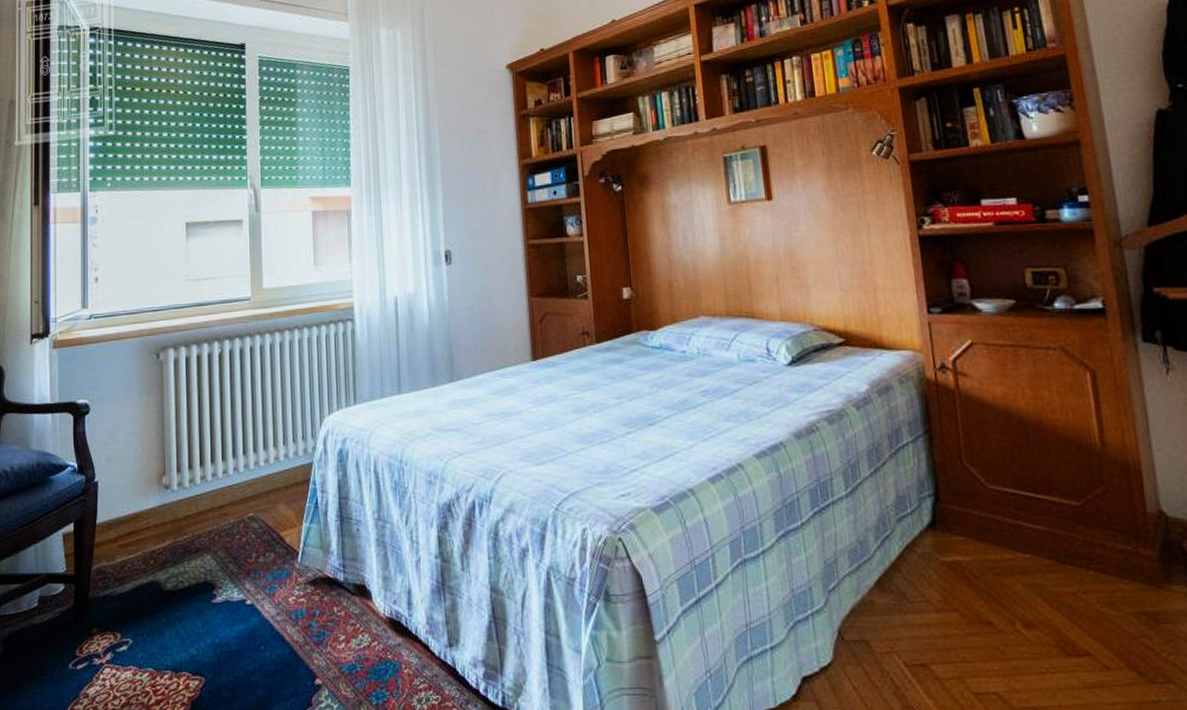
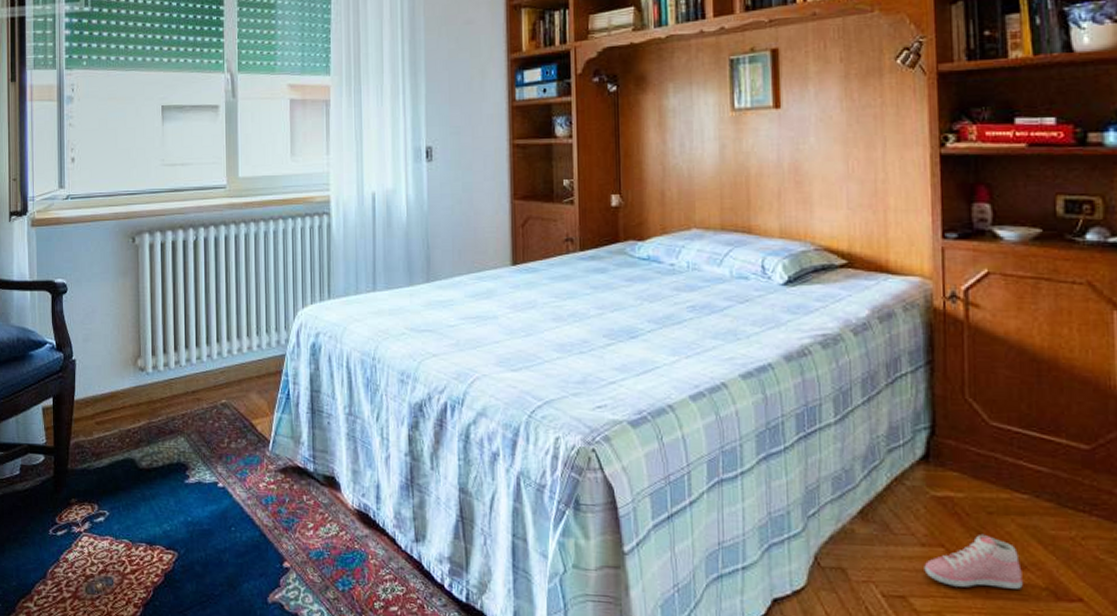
sneaker: none [941,595,1034,650] -> present [924,533,1023,589]

